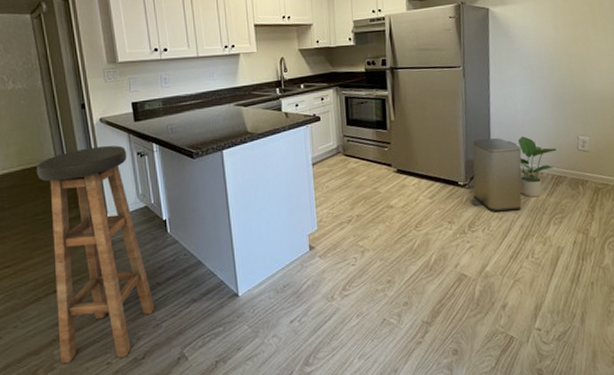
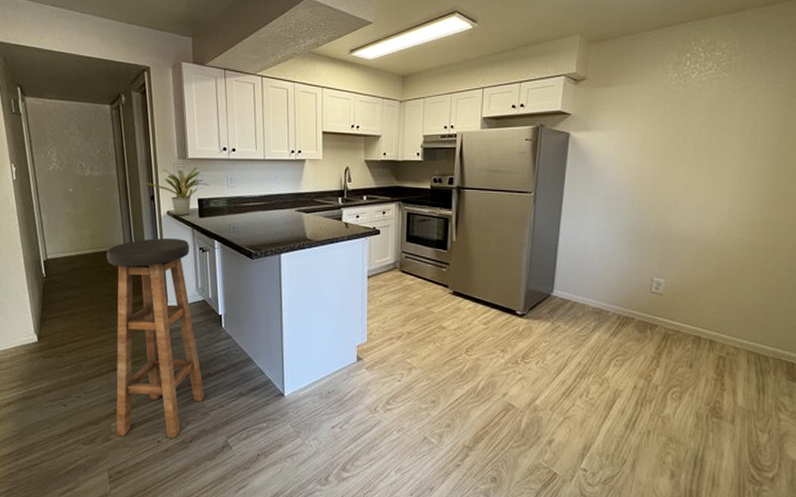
potted plant: none [74,71,144,123] -> present [145,168,210,216]
pedal bin: present [470,138,522,213] -> none [527,270,587,347]
potted plant: present [517,136,557,198] -> none [581,271,627,336]

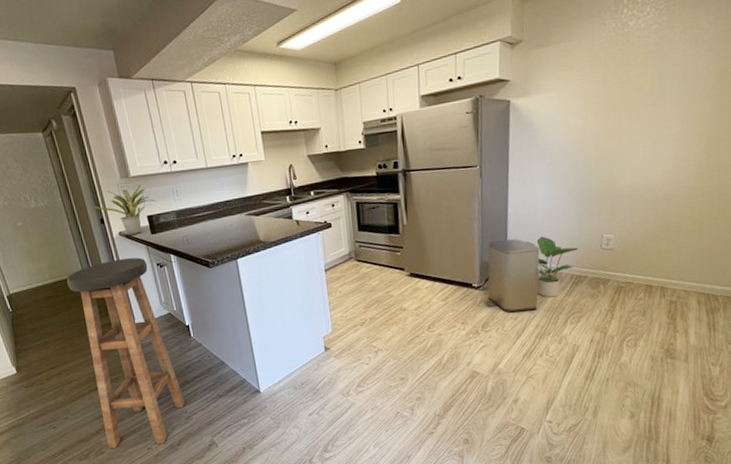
pedal bin: none [527,270,587,347] -> present [485,239,540,313]
potted plant: none [581,271,627,336] -> present [536,236,579,298]

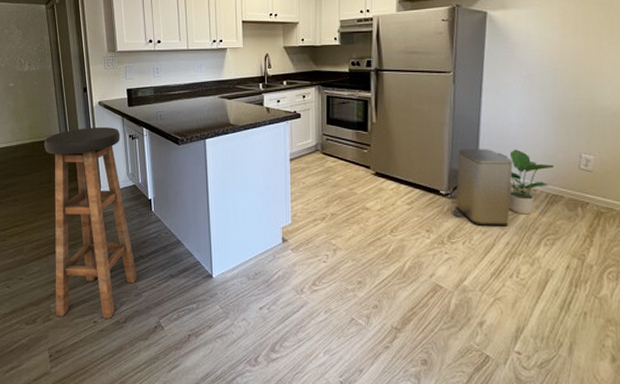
potted plant: present [92,185,157,236] -> none [78,60,138,106]

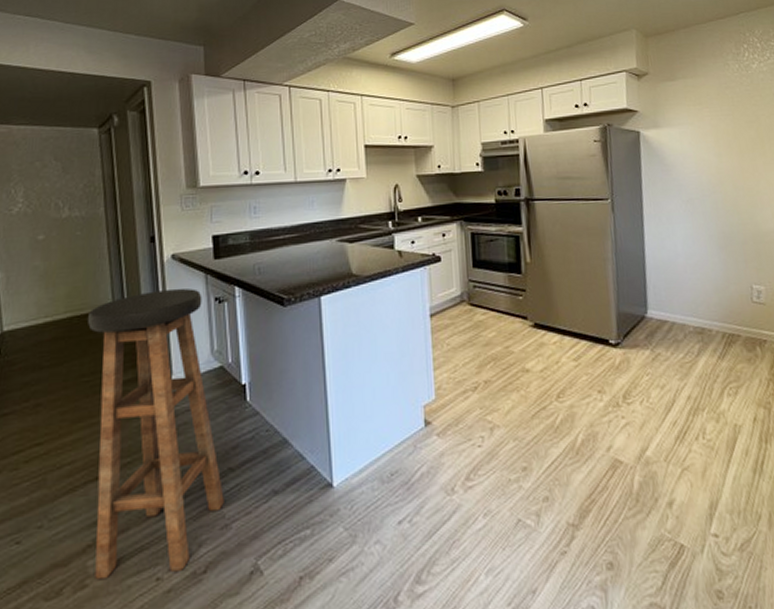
pedal bin: present [452,149,513,226] -> none [624,286,687,380]
potted plant: present [508,149,555,215] -> none [679,284,727,361]

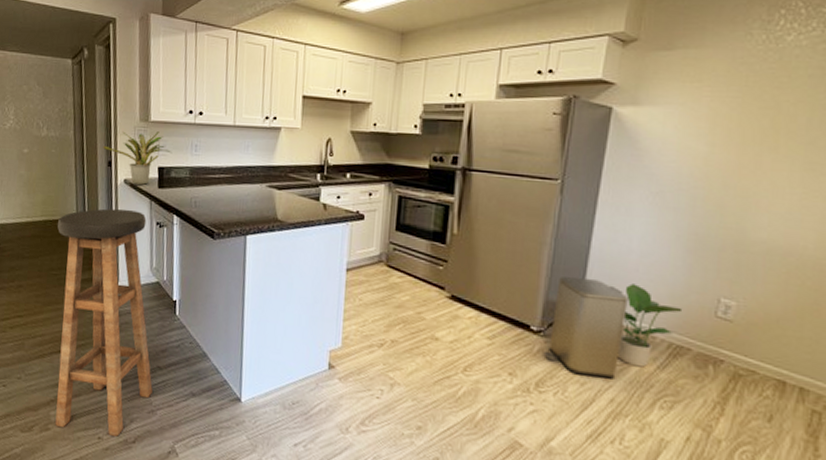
potted plant: none [143,197,228,260] -> present [103,131,173,186]
pedal bin: none [624,286,687,380] -> present [543,277,628,379]
potted plant: none [679,284,727,361] -> present [617,283,683,368]

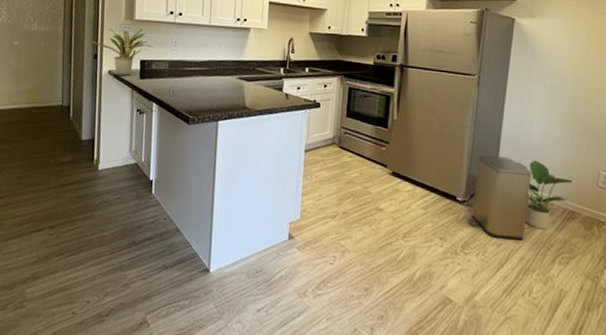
bar stool: present [55,208,153,437] -> none [30,96,128,311]

